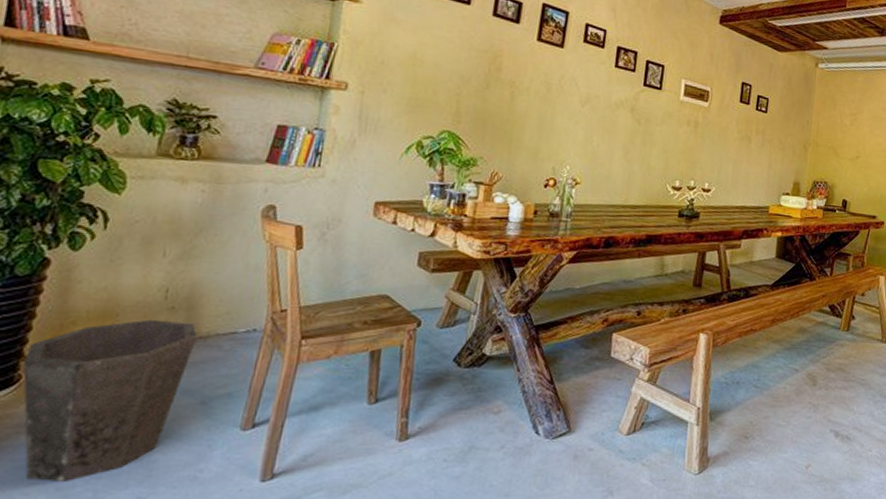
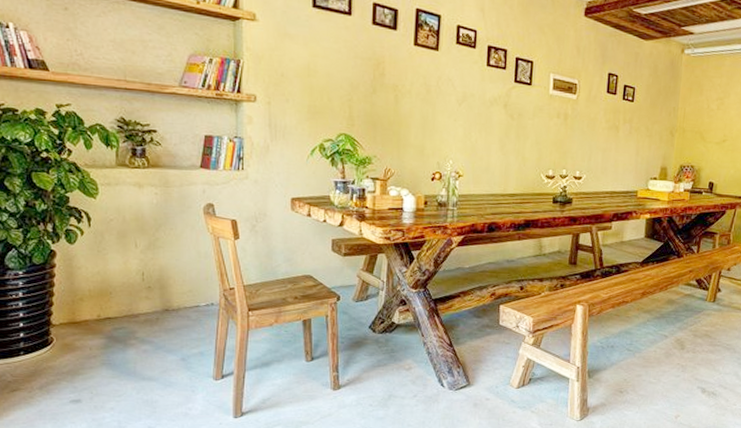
waste bin: present [23,319,197,482] -> none [52,296,171,414]

